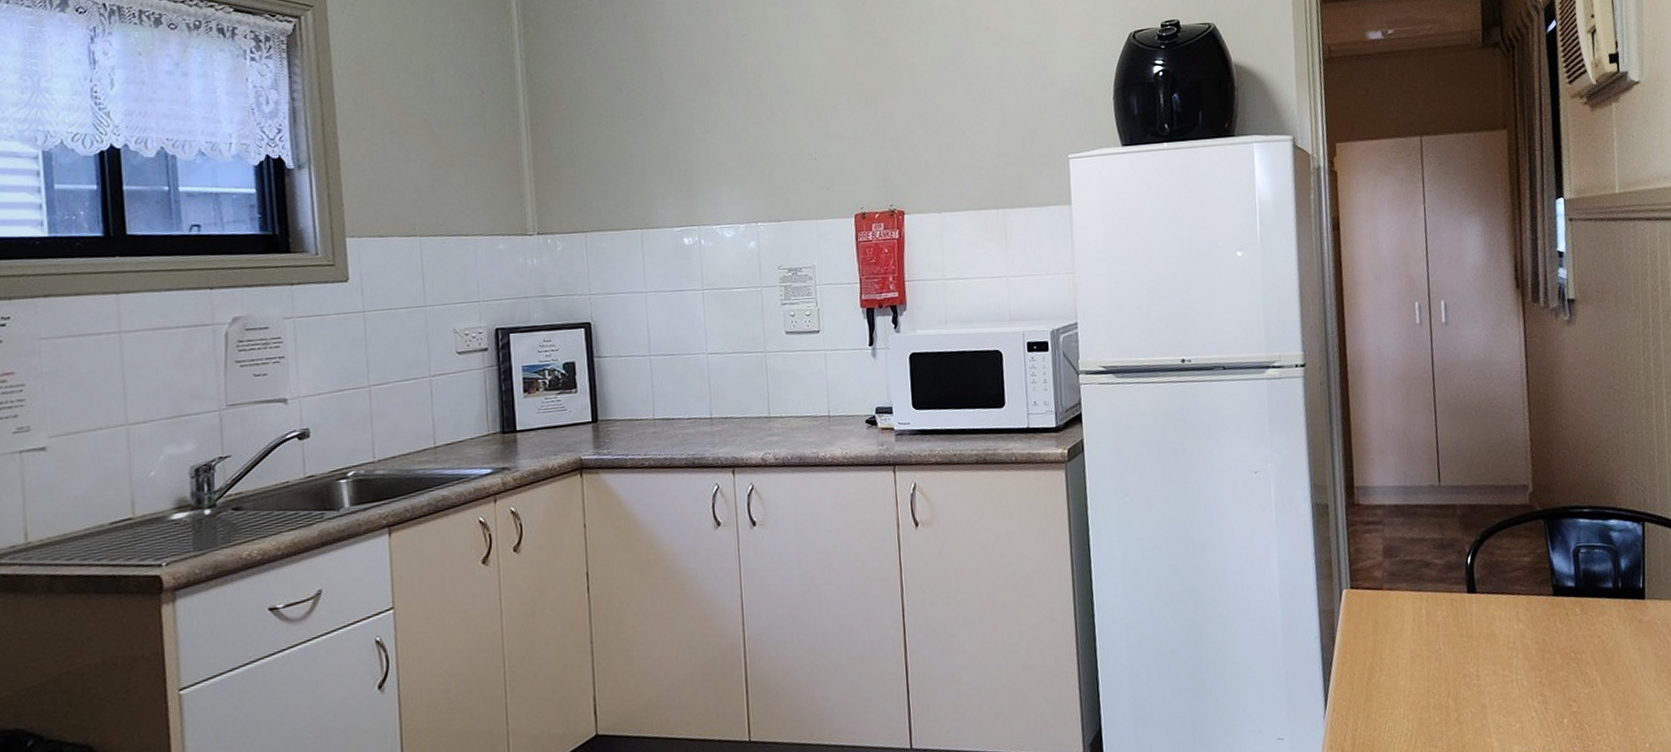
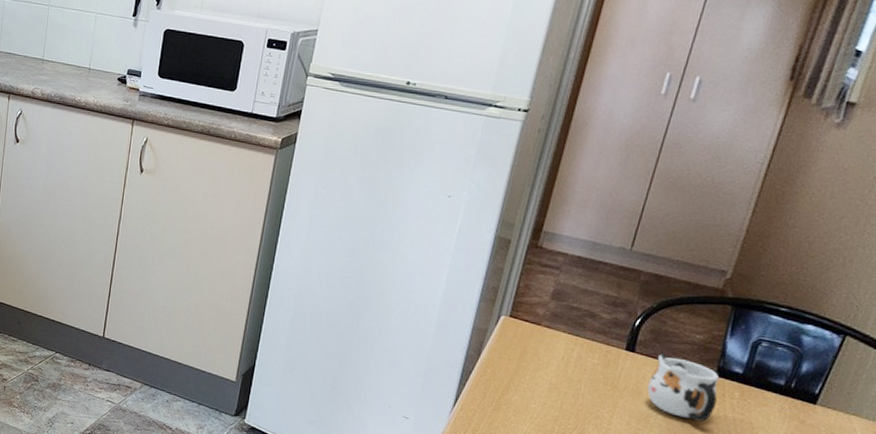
mug: none [1498,584,1565,651] -> present [647,352,720,422]

